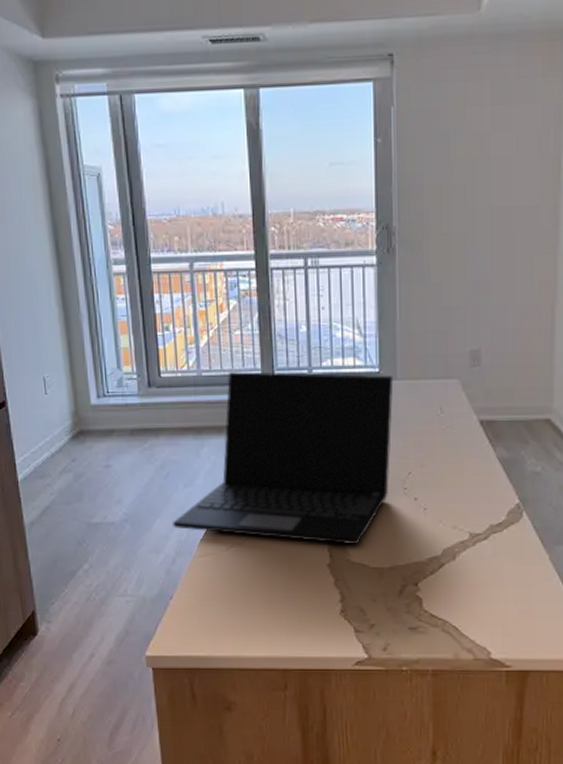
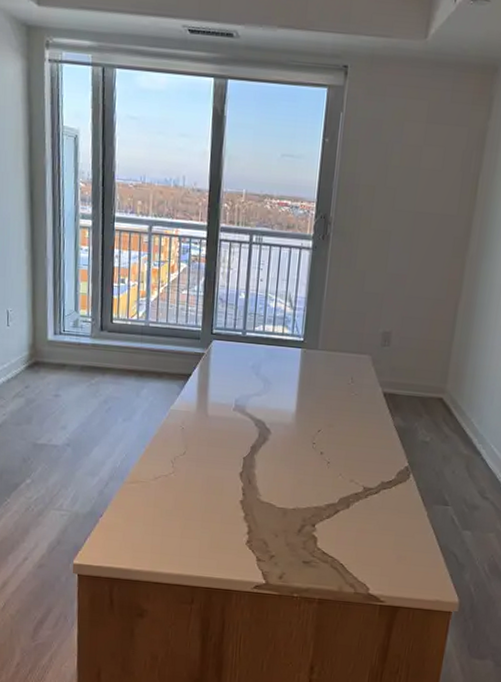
laptop: present [173,371,394,545] -> none [109,326,315,487]

